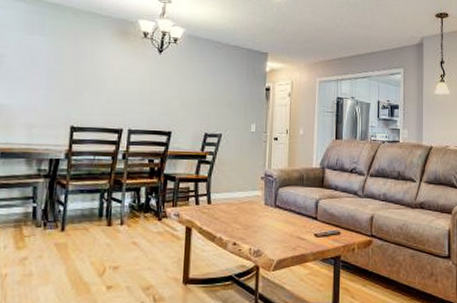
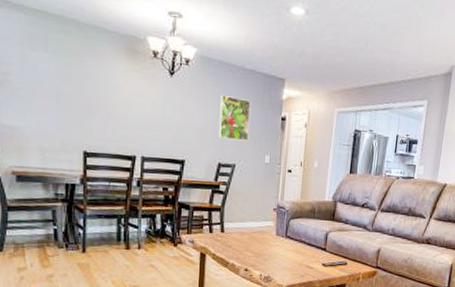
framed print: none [205,69,236,111] -> present [219,95,251,141]

